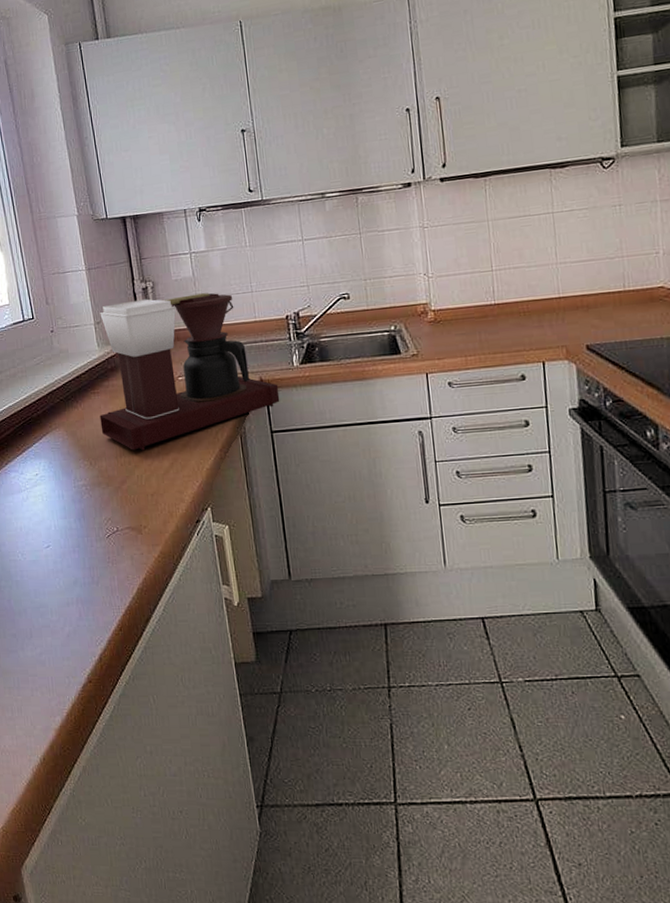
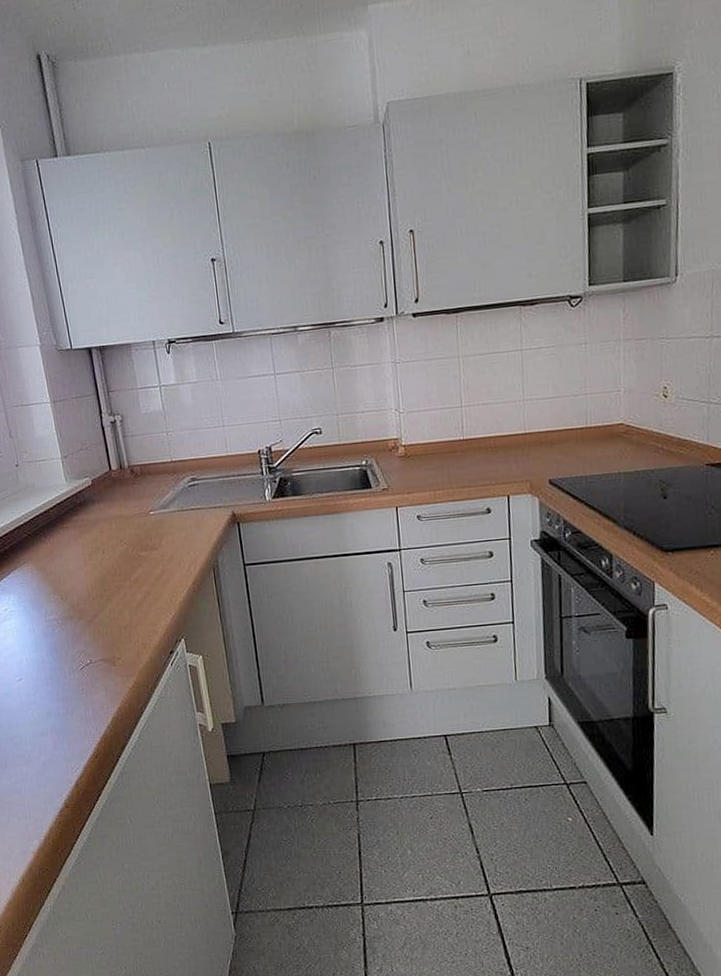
coffee maker: present [100,293,280,451] -> none [67,427,253,585]

